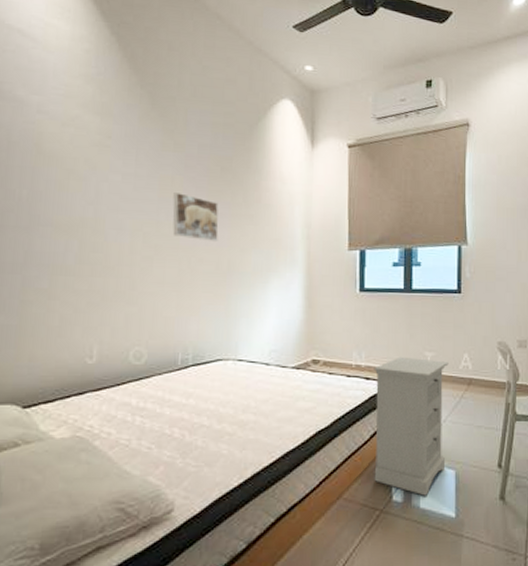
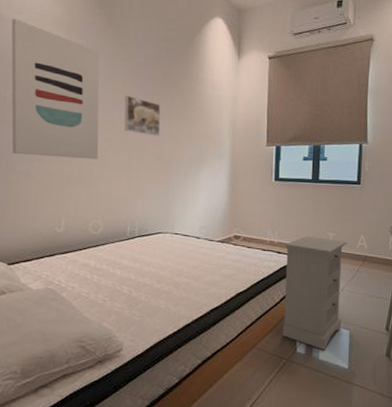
wall art: none [28,100,142,272] -> present [11,18,100,160]

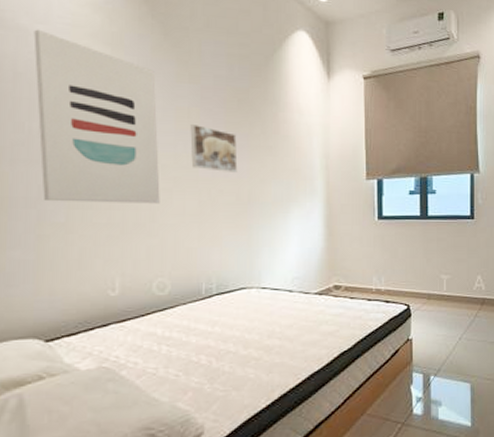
nightstand: present [282,235,348,350] -> none [393,280,463,408]

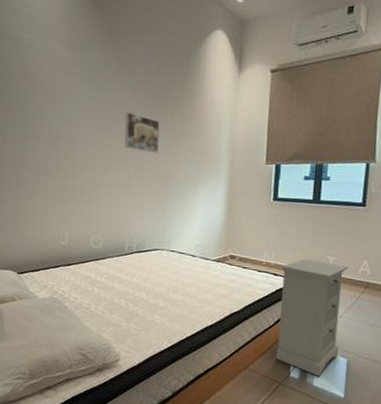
wall art: present [33,29,160,204] -> none [21,37,102,176]
nightstand: none [393,280,463,408] -> present [275,258,349,377]

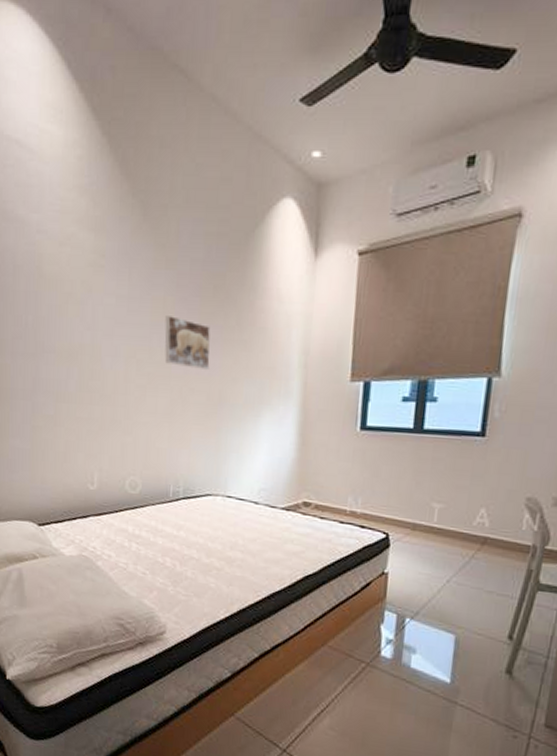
nightstand: present [275,258,349,377] -> none [362,506,460,657]

